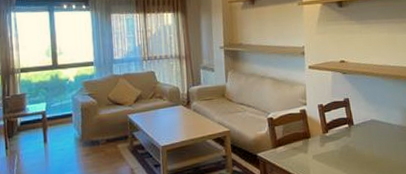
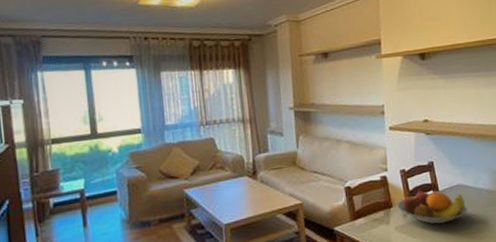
fruit bowl: none [314,123,380,155] -> present [396,189,468,224]

